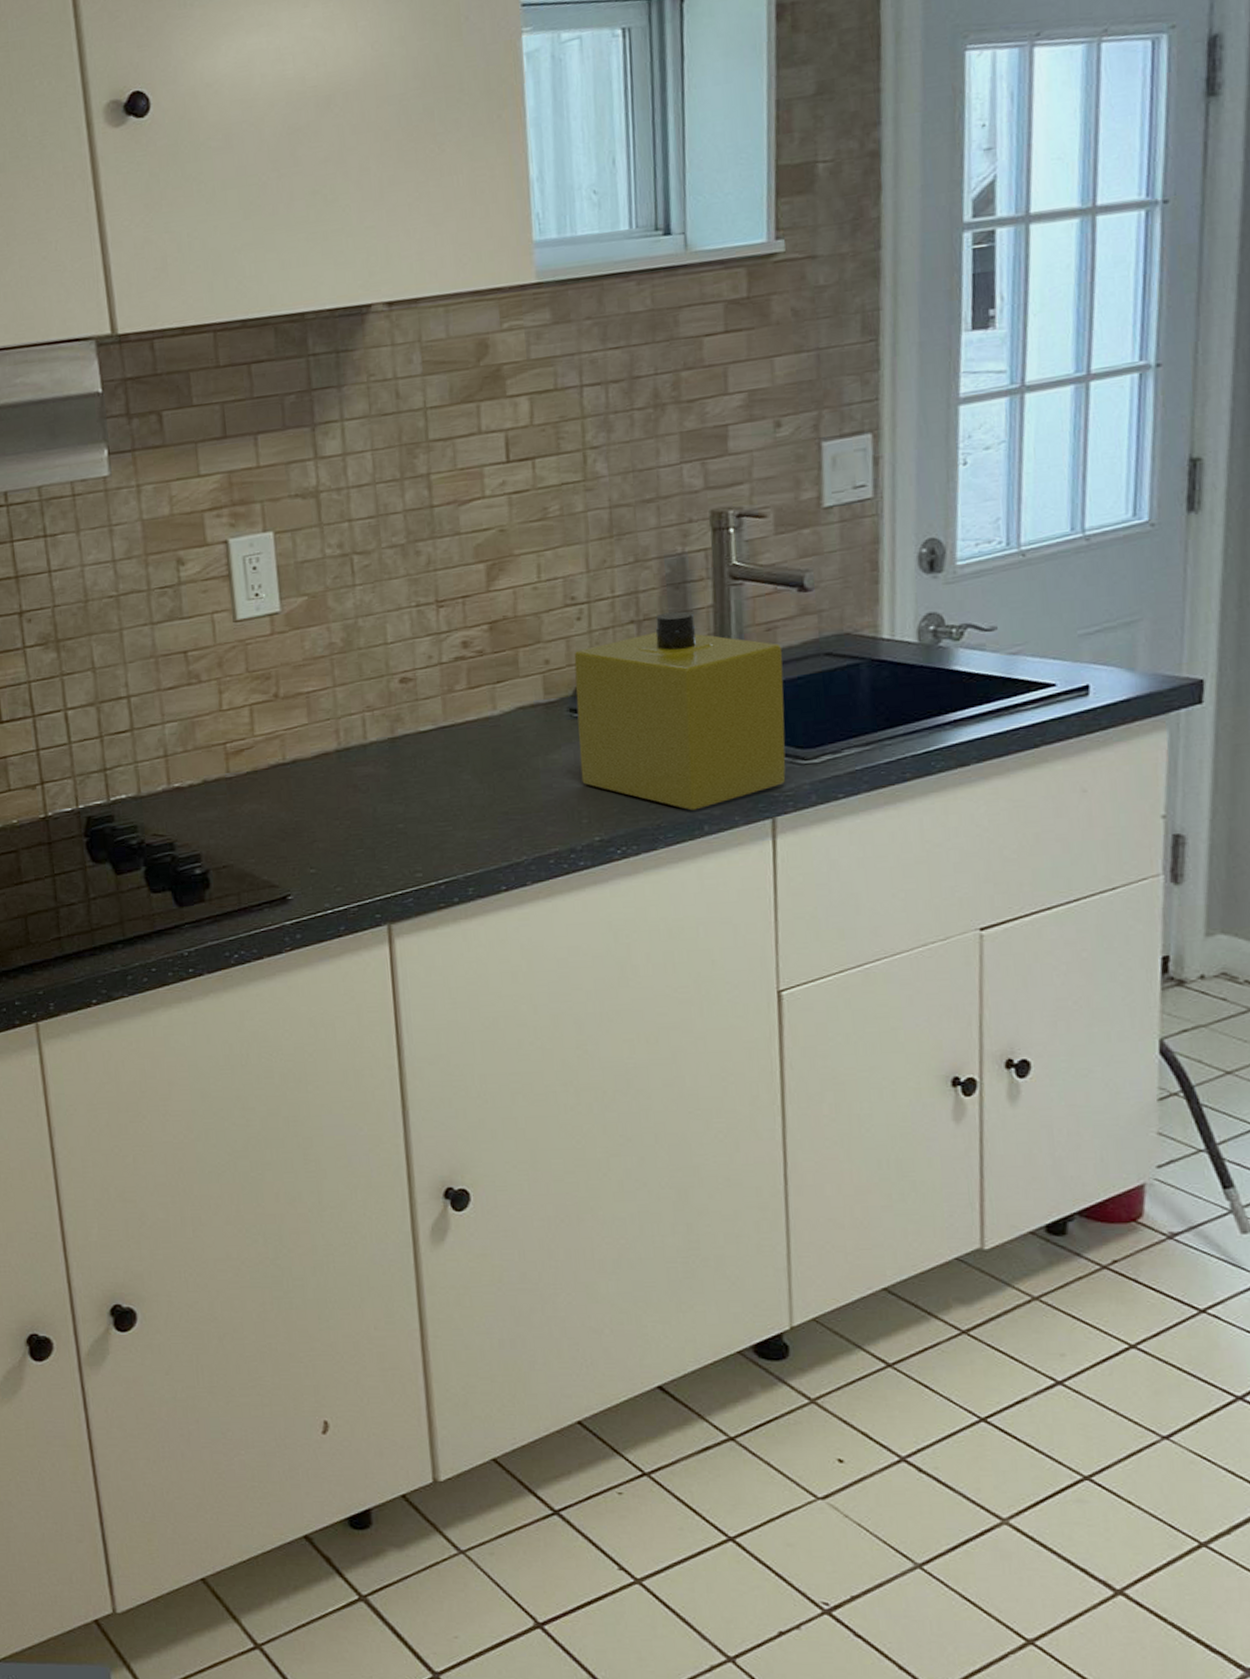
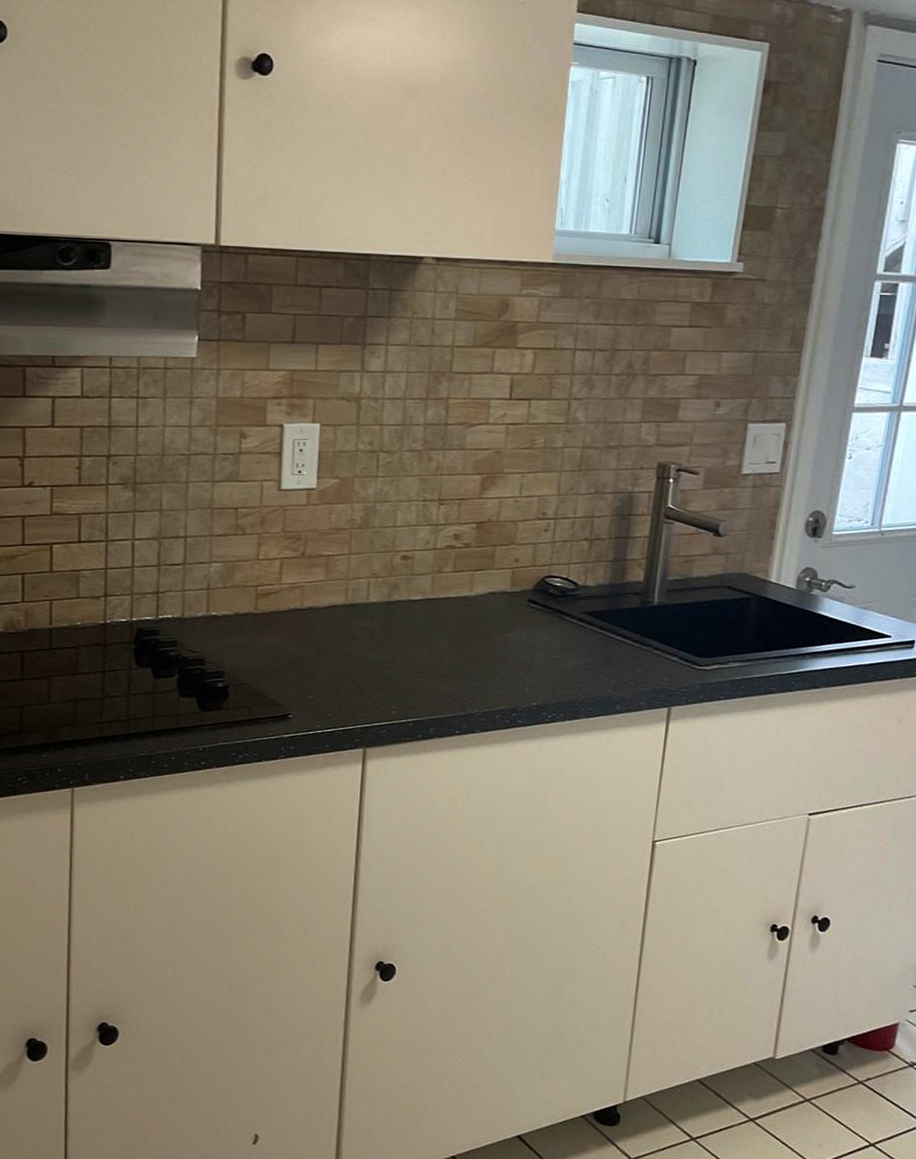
soap dispenser: present [574,611,786,811] -> none [530,536,696,693]

